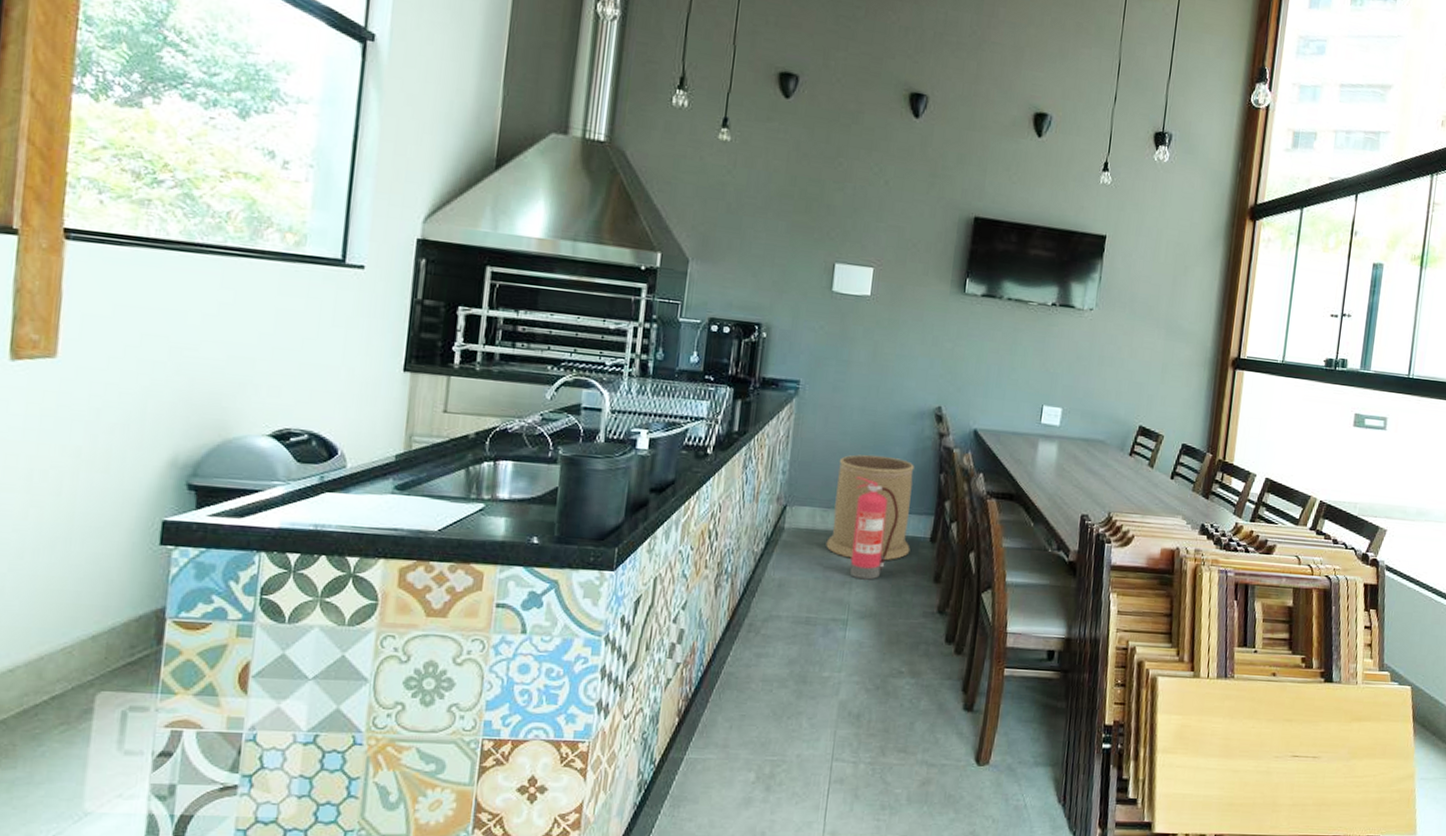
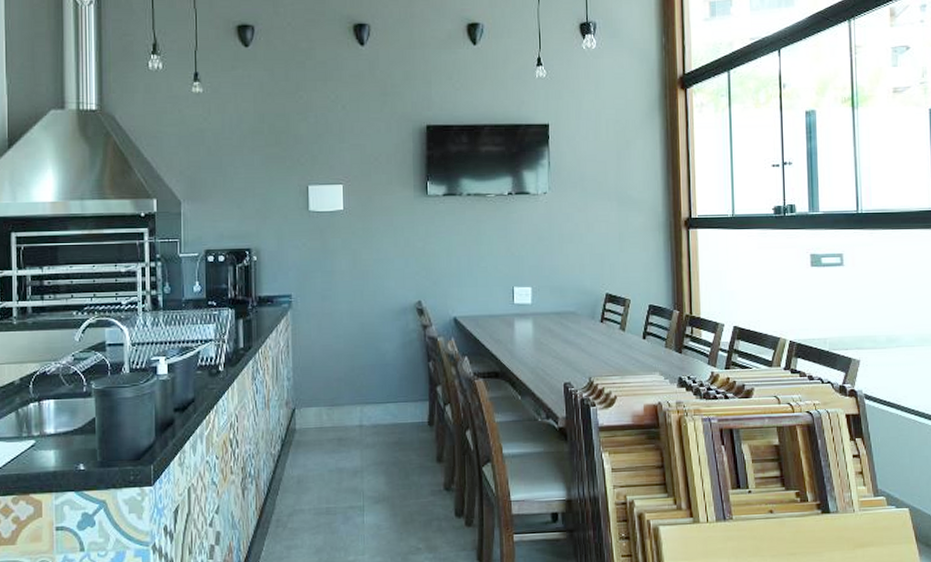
trash can: present [826,454,914,561] -> none [335,352,411,450]
fire extinguisher: present [849,476,899,580] -> none [353,374,396,468]

